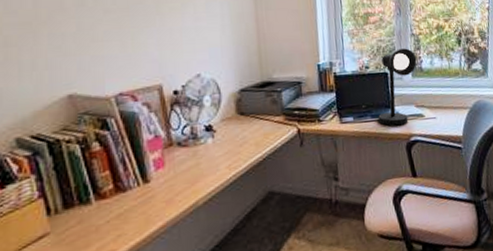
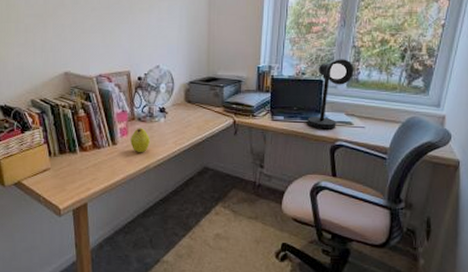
fruit: none [169,154,196,189] -> present [130,128,150,153]

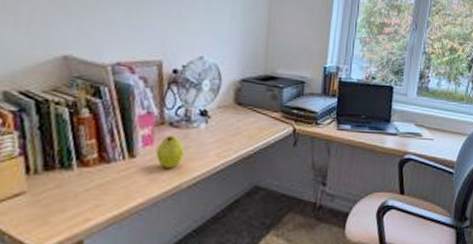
desk lamp: present [307,59,354,130] -> none [376,64,425,141]

